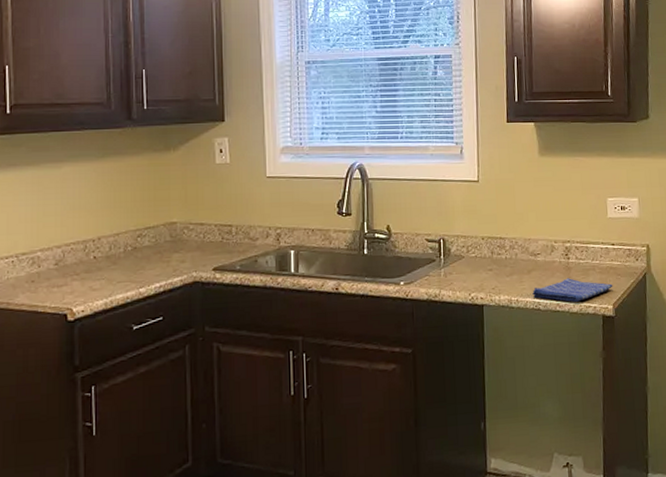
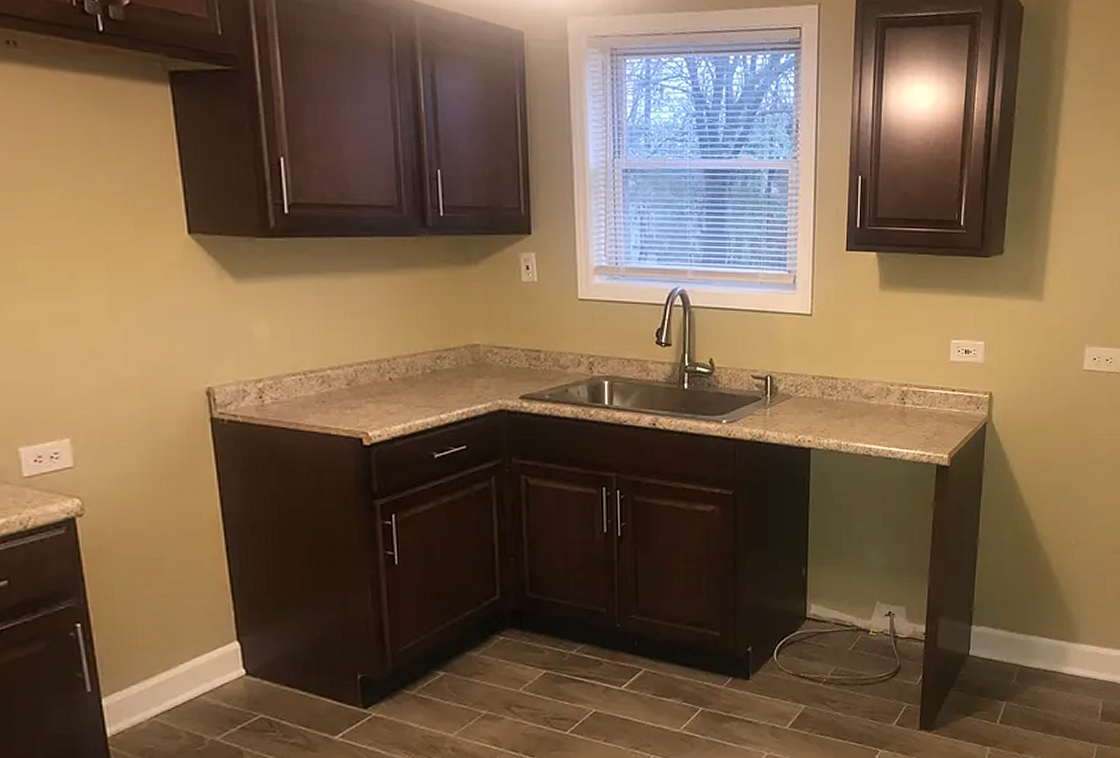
dish towel: present [532,278,613,302] -> none [863,424,950,449]

